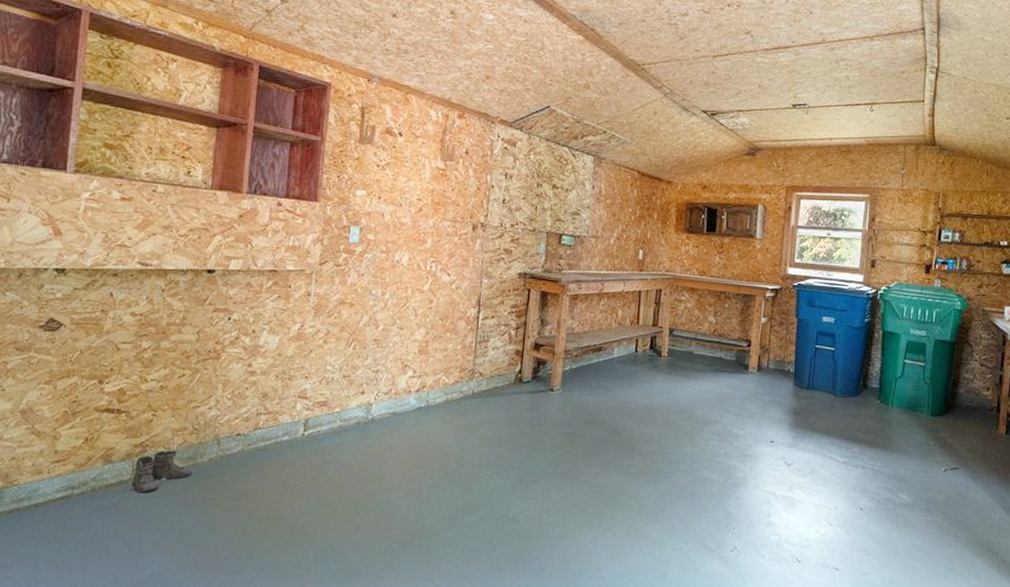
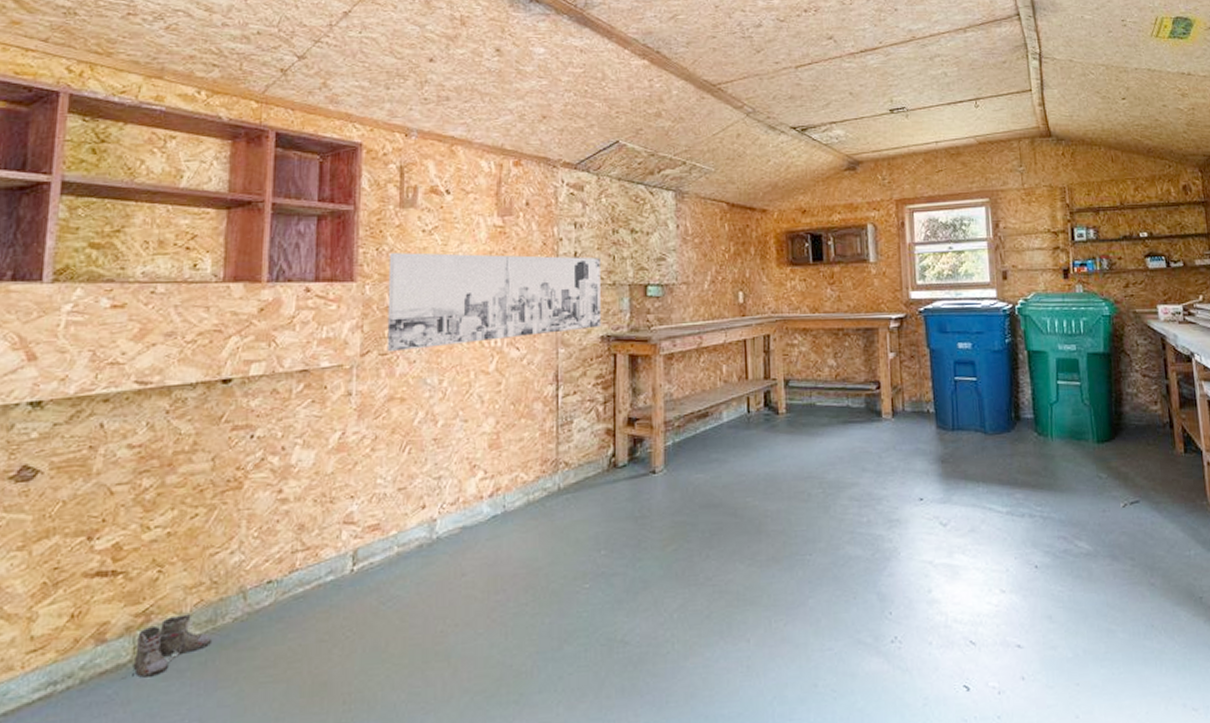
wall art: none [341,181,525,266] -> present [387,252,601,352]

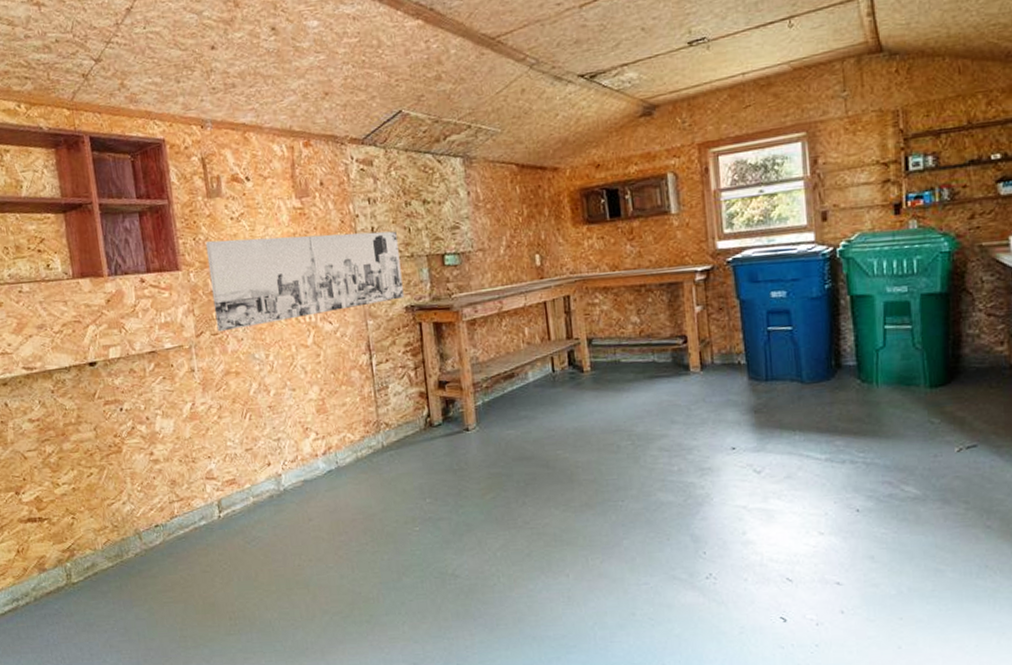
boots: present [121,614,211,679] -> none [63,550,122,598]

